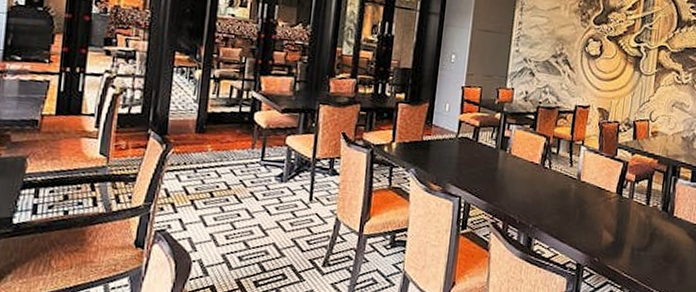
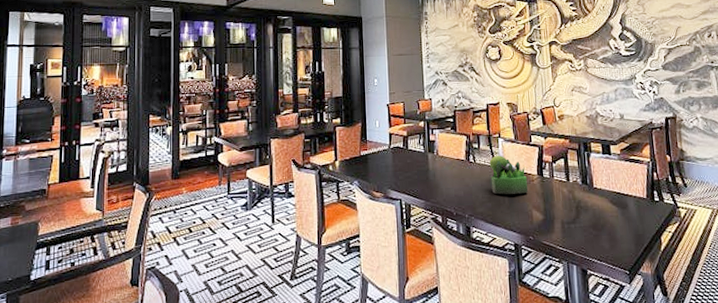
plant: none [563,165,604,211] -> present [489,156,528,195]

